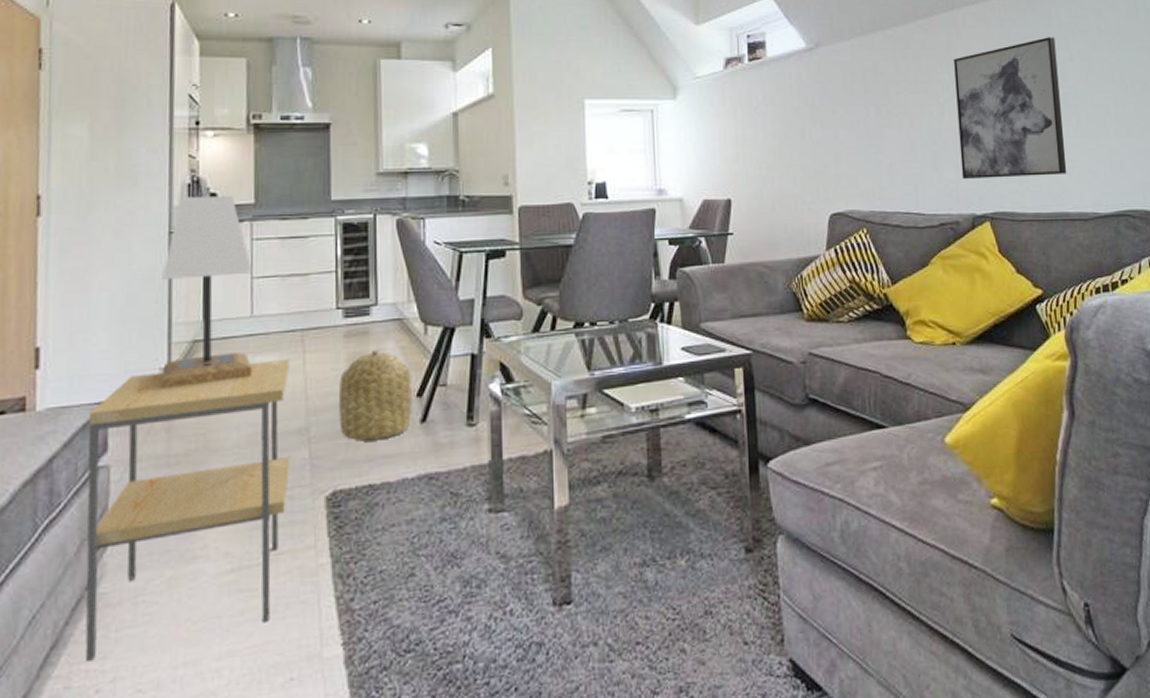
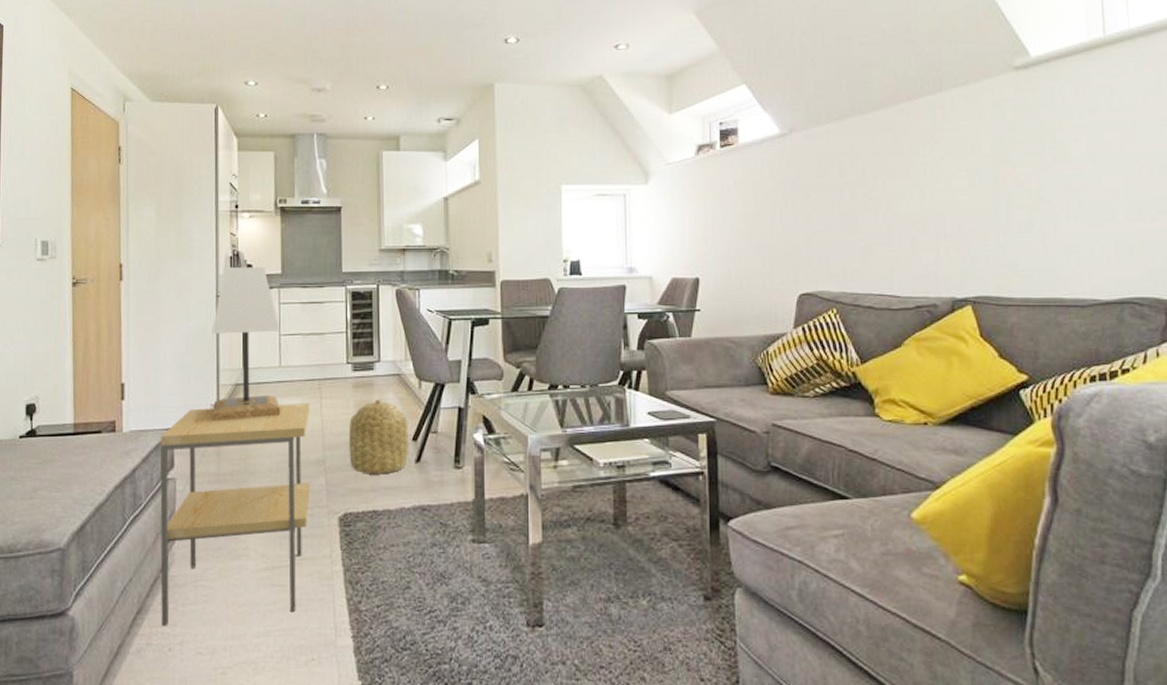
wall art: present [954,37,1067,179] -> none [939,117,1064,262]

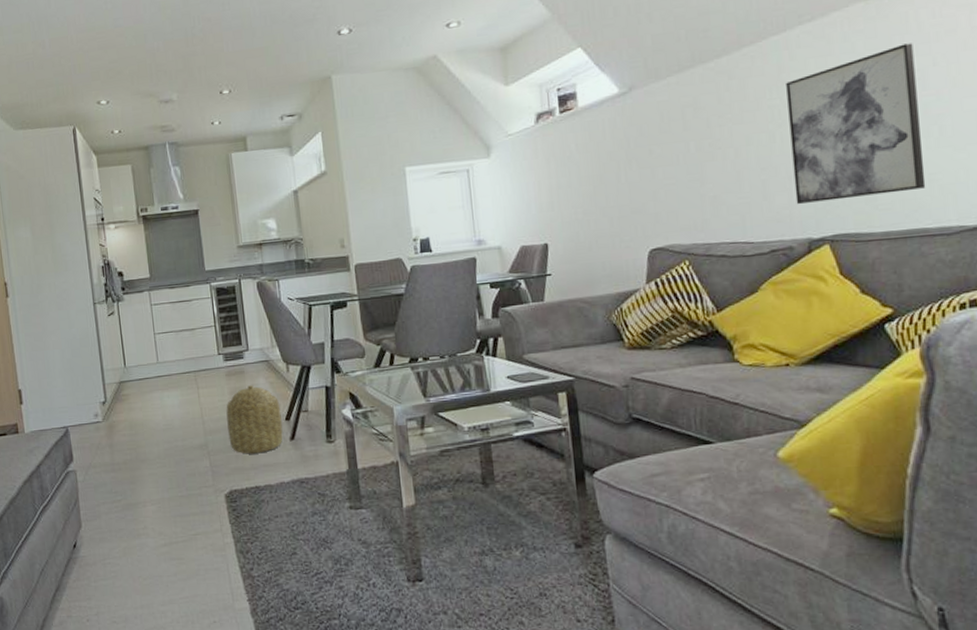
side table: present [160,403,310,626] -> none [58,393,198,600]
lamp: present [212,266,281,422] -> none [92,272,163,417]
wall art: none [939,117,1064,262] -> present [786,43,926,204]

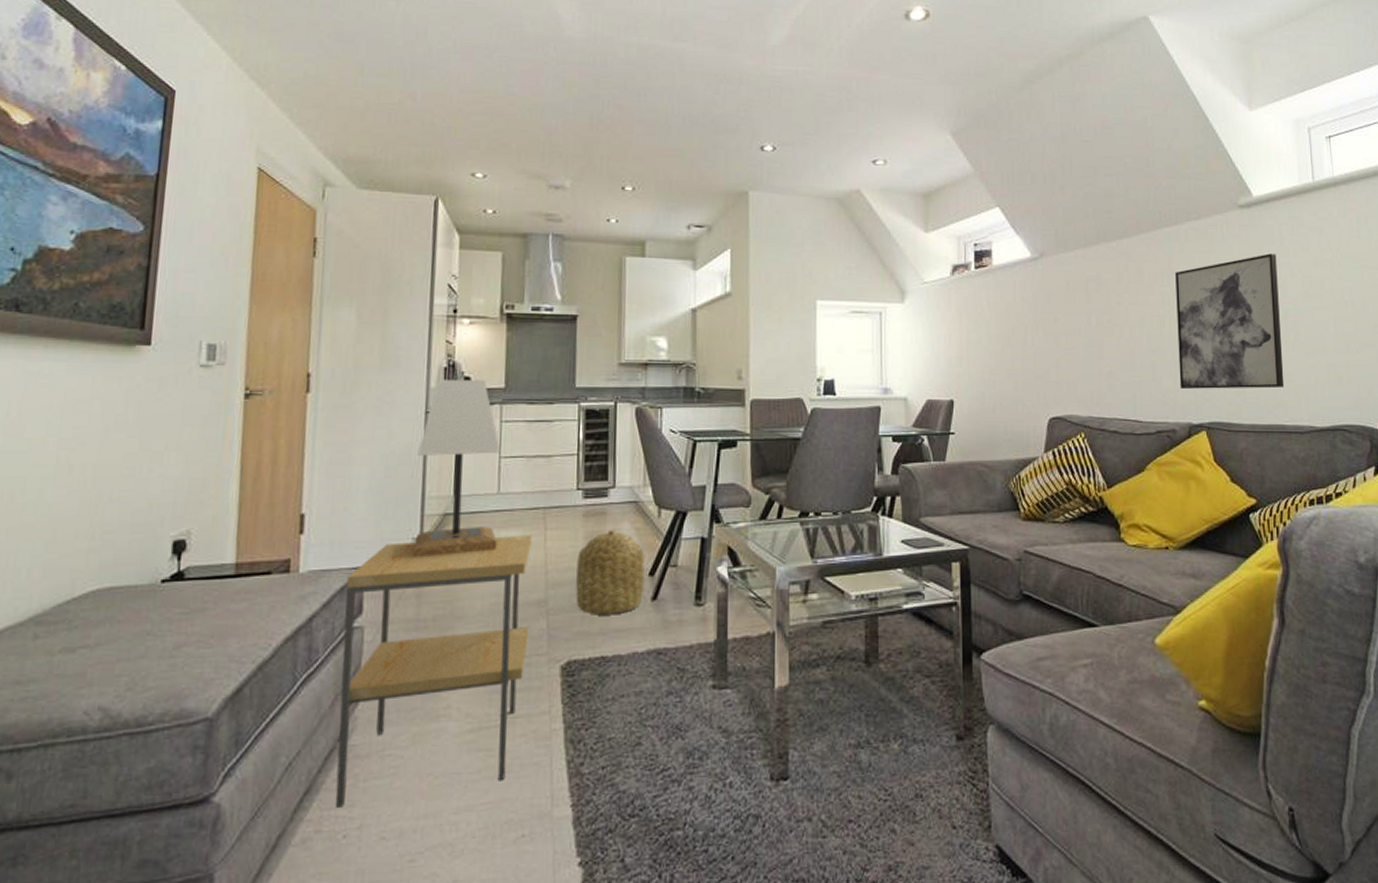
side table: none [58,393,198,600] -> present [335,535,532,808]
lamp: none [92,272,163,417] -> present [413,379,501,558]

